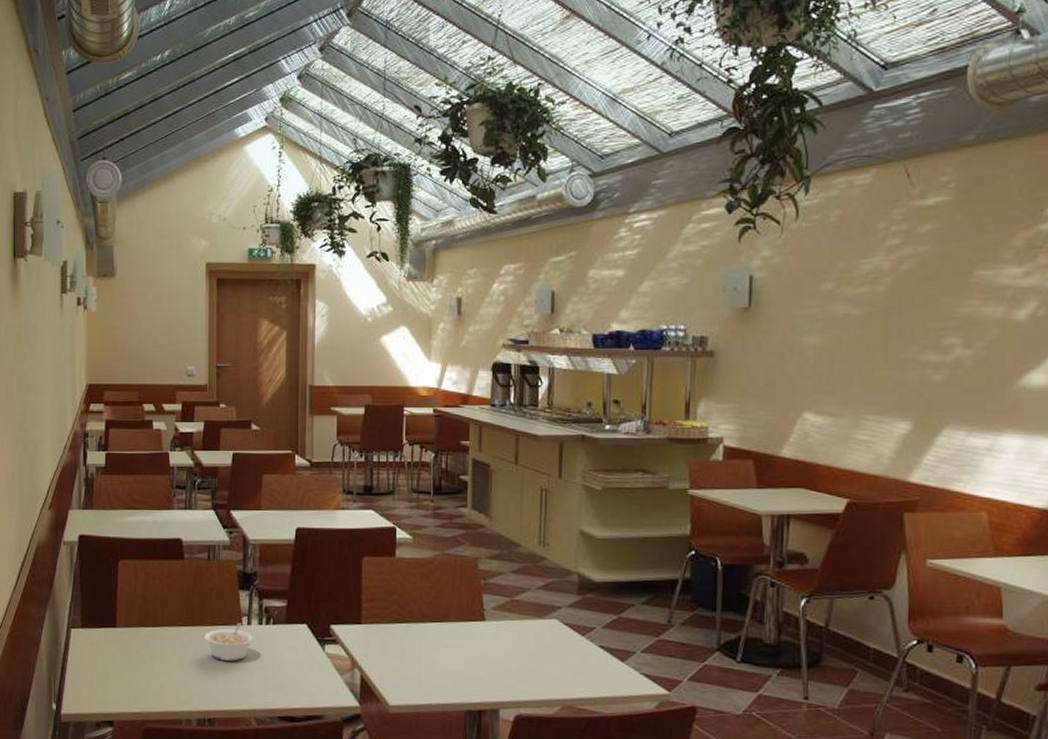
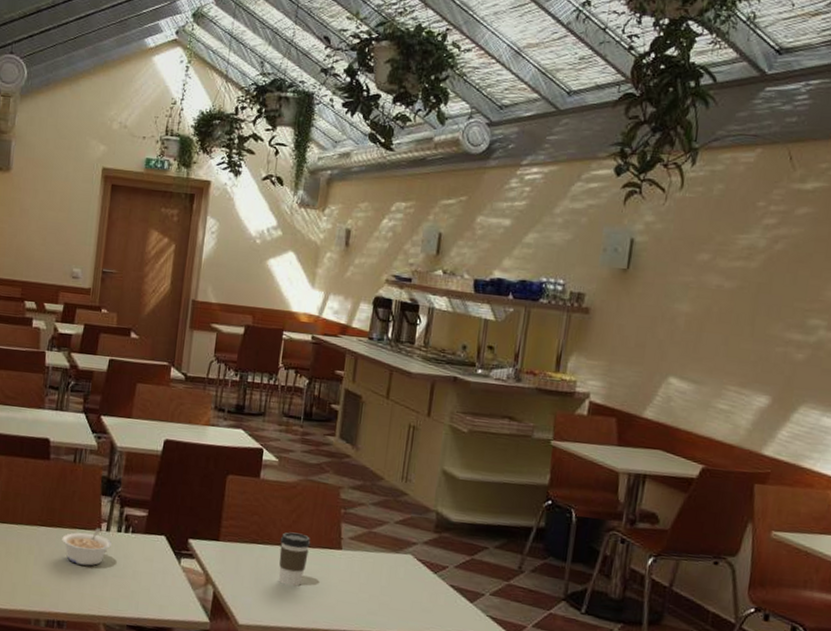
coffee cup: none [422,608,454,663] -> present [279,532,311,587]

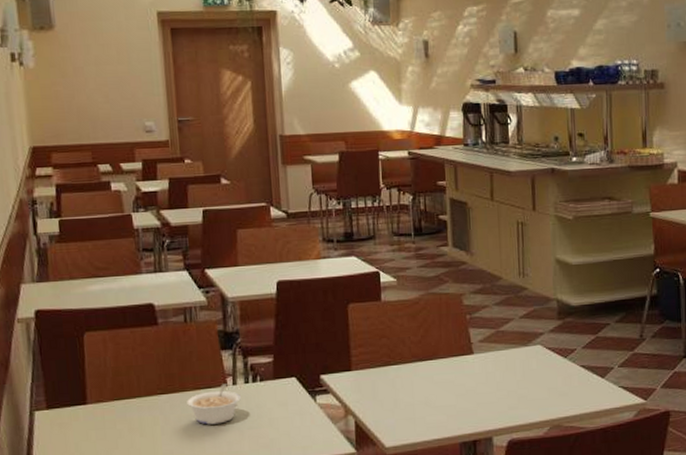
coffee cup: present [279,532,311,587] -> none [412,346,443,400]

